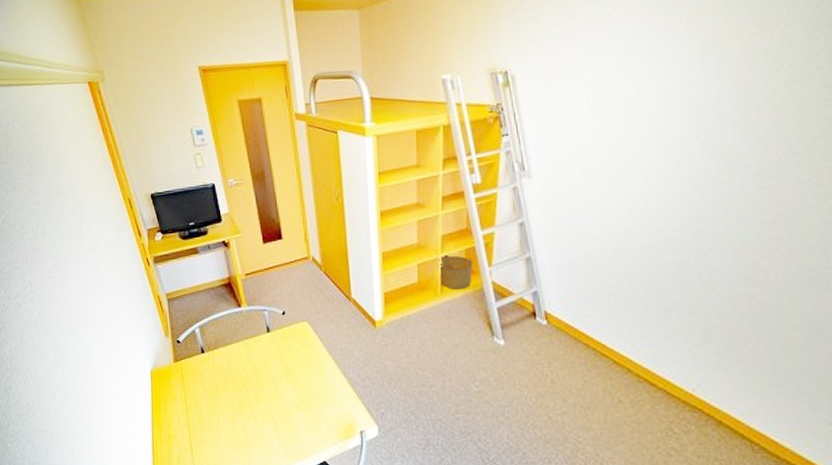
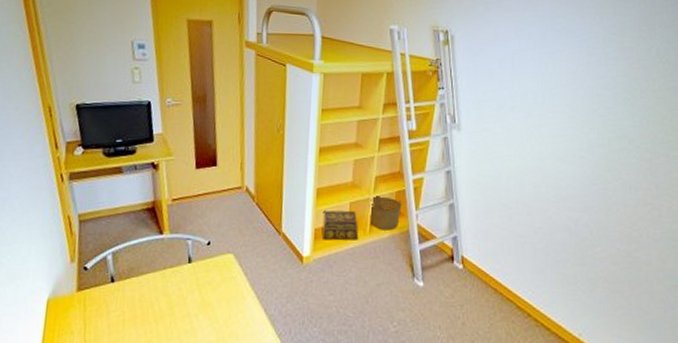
decorative box: none [391,273,431,304] -> present [321,210,359,241]

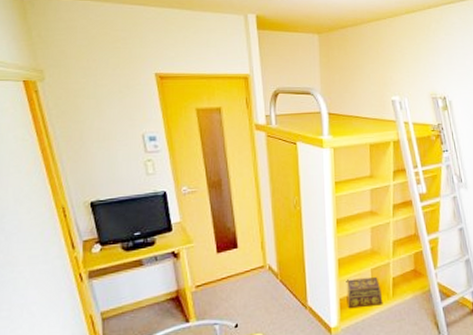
basket: present [369,197,402,231] -> none [389,260,421,293]

